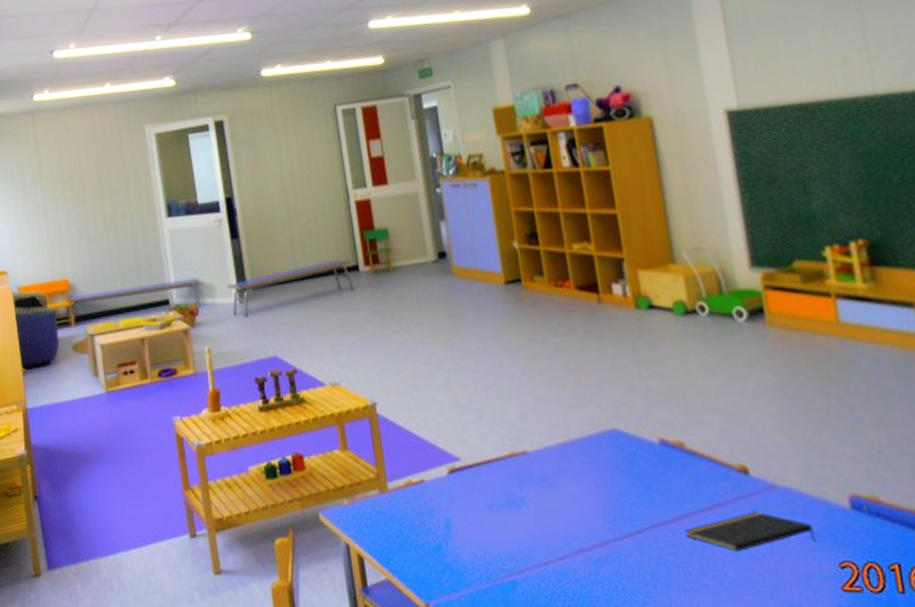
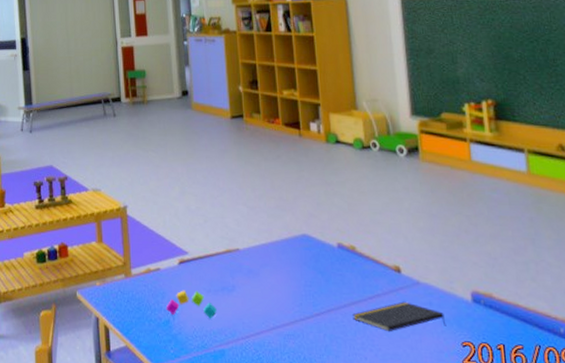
toy blocks: none [435,506,503,542] -> present [165,290,217,319]

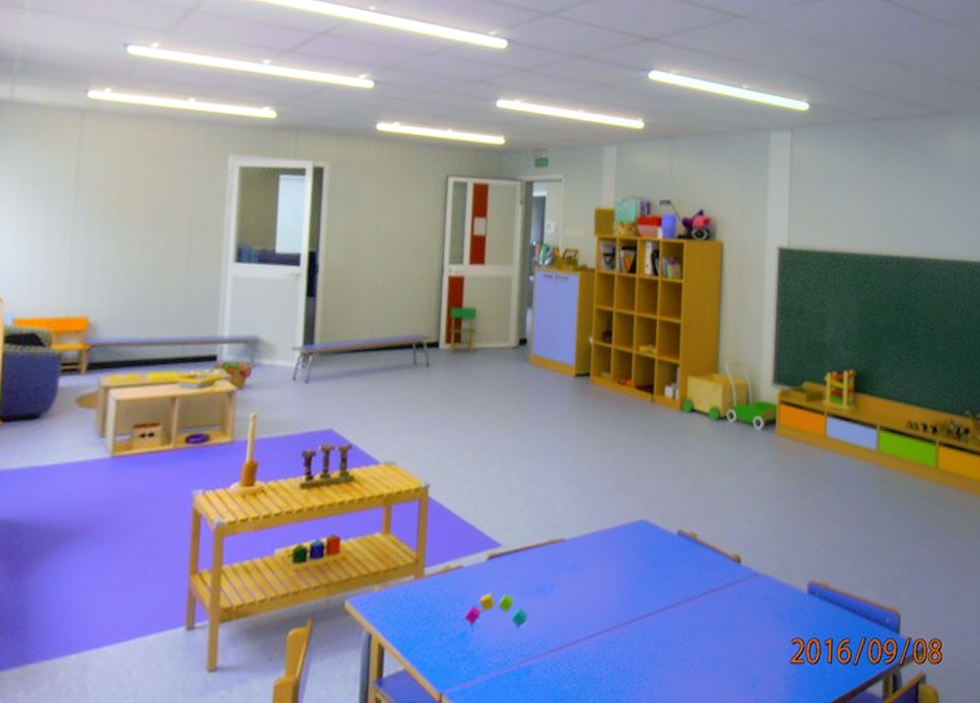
notepad: present [352,301,447,332] -> none [683,596,780,633]

